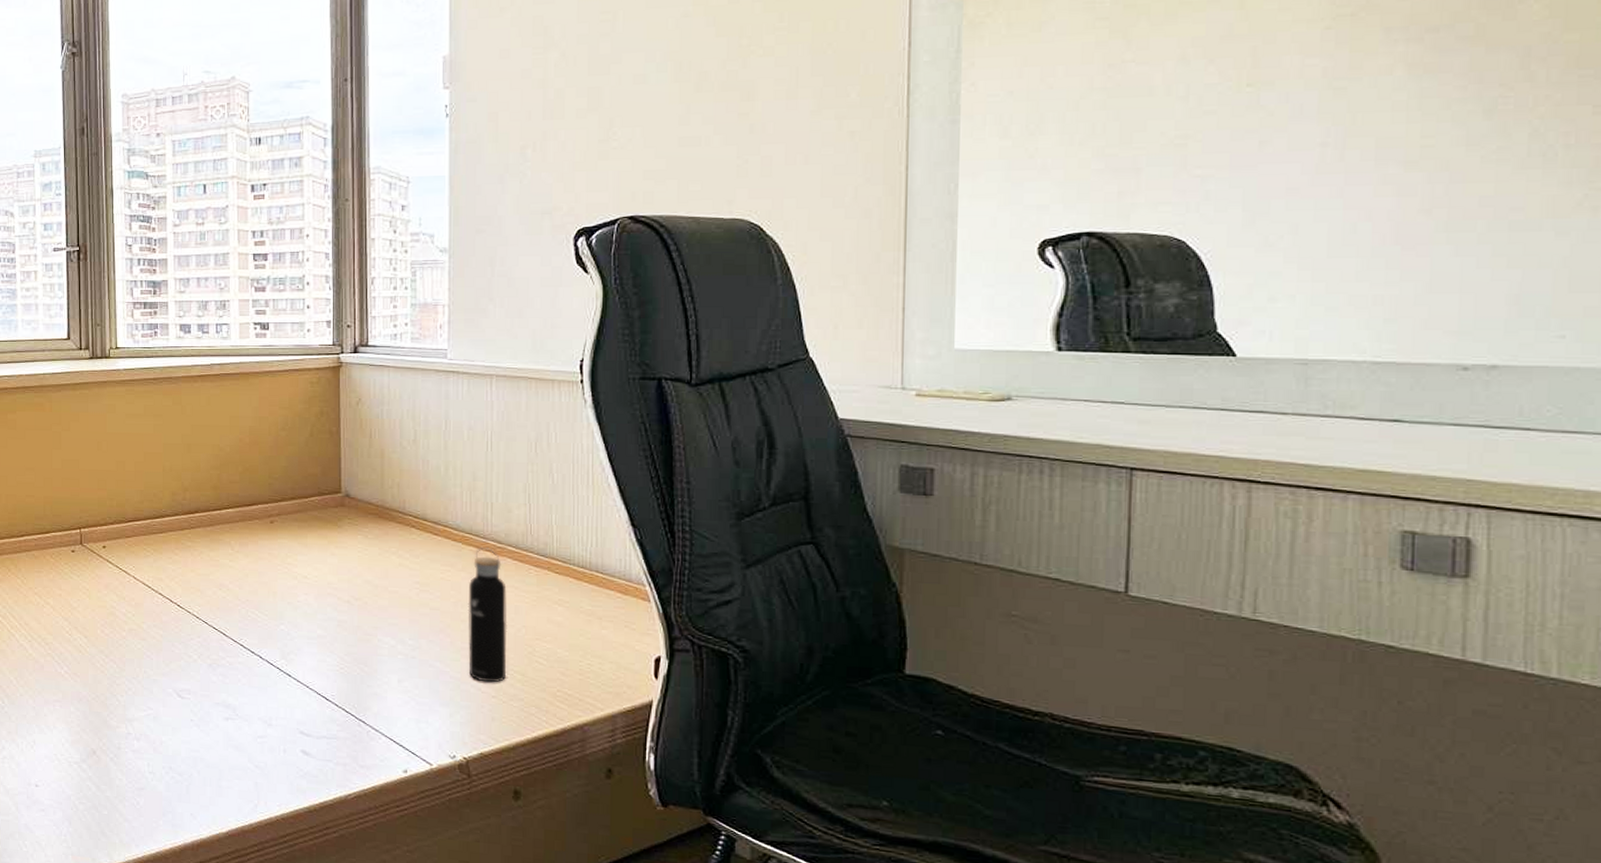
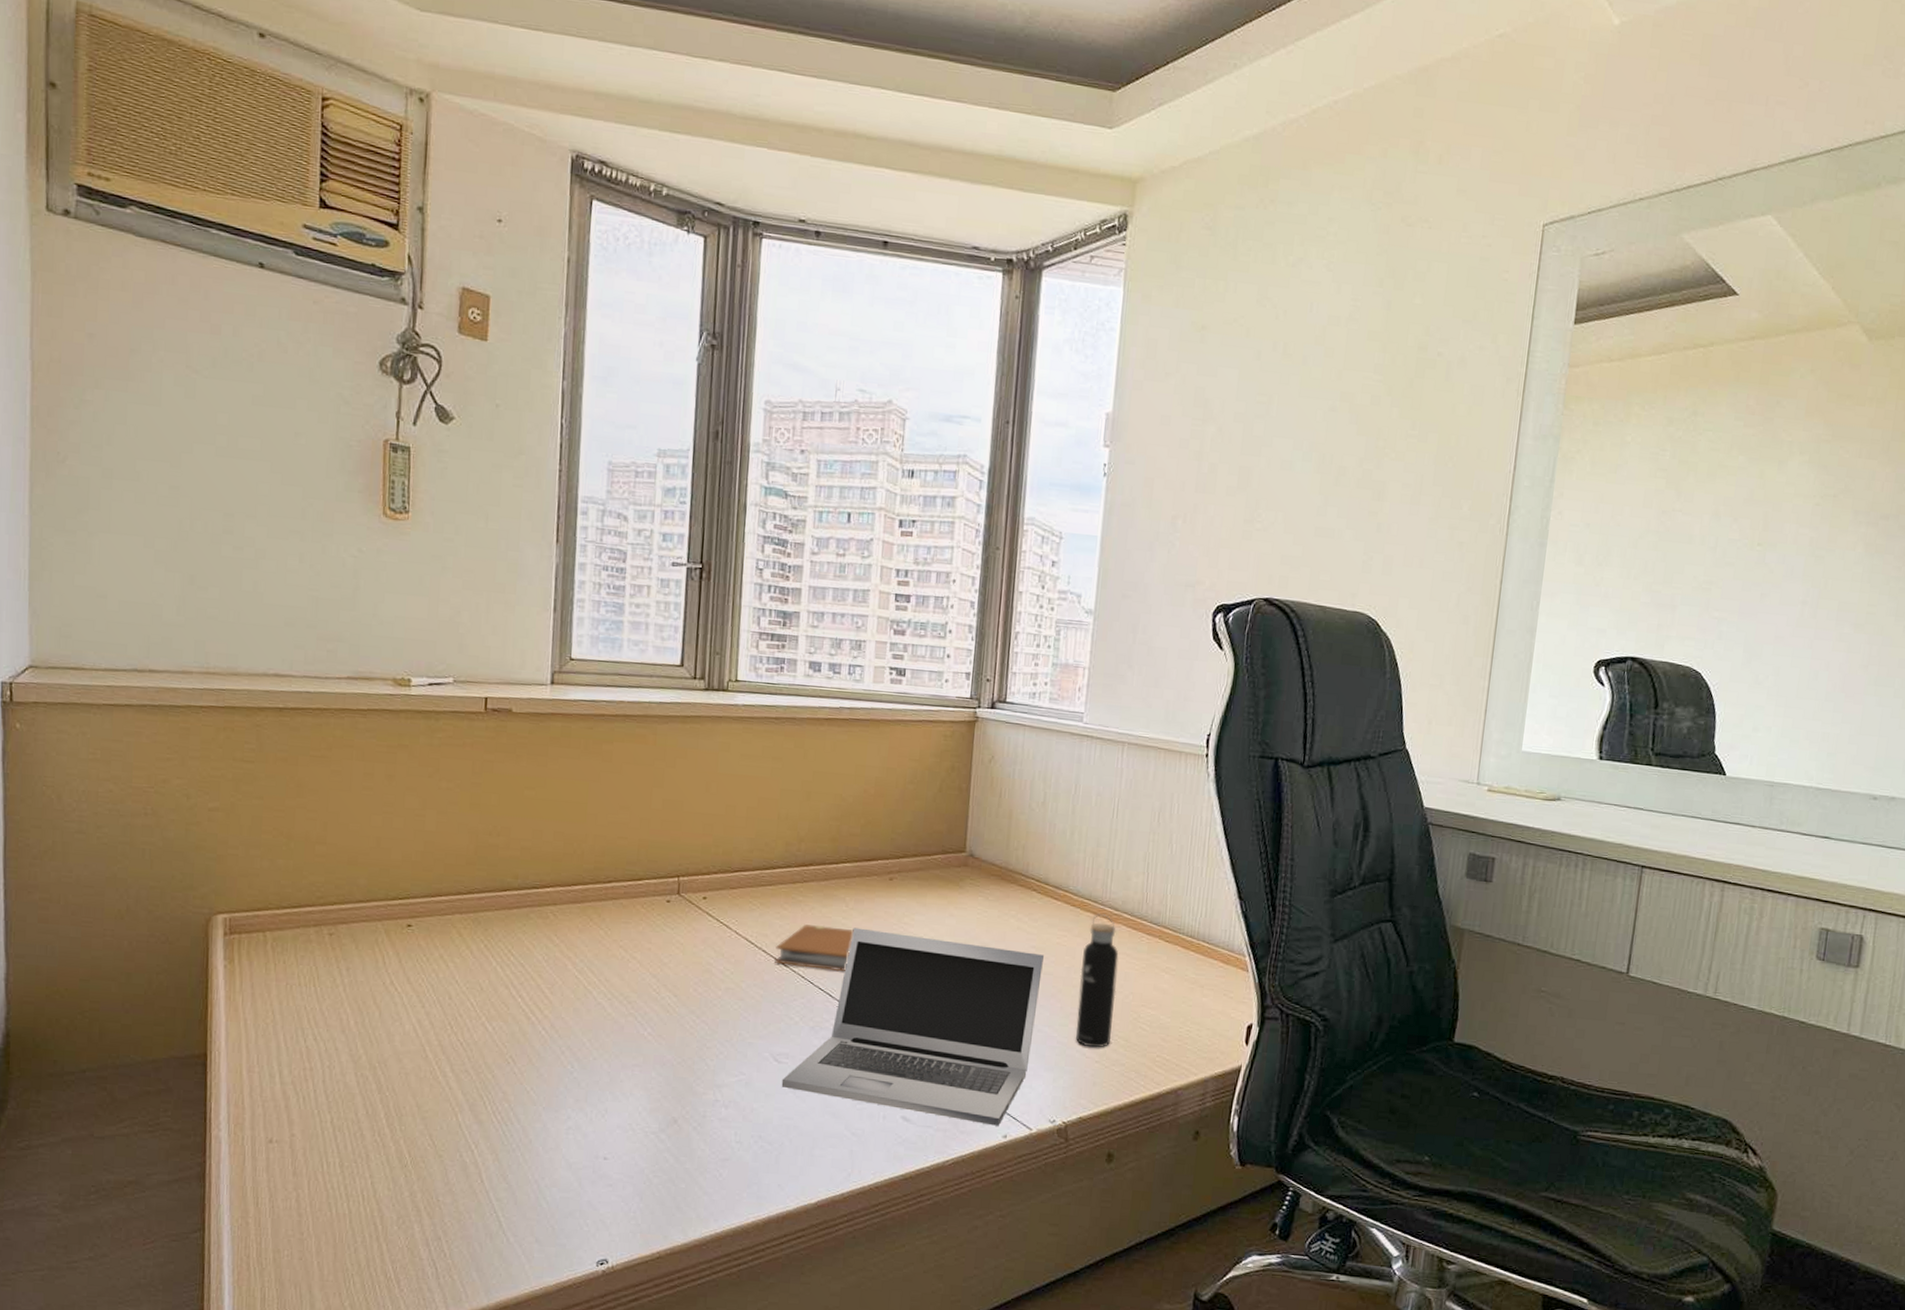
notebook: none [171,568,241,612] -> present [775,924,854,972]
laptop: none [186,569,428,761] -> present [781,927,1044,1126]

